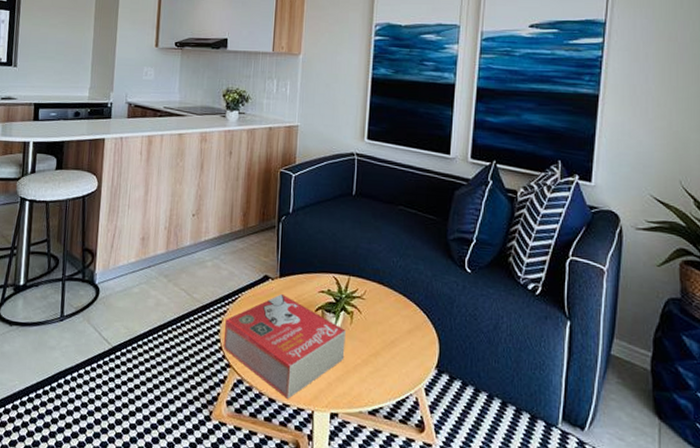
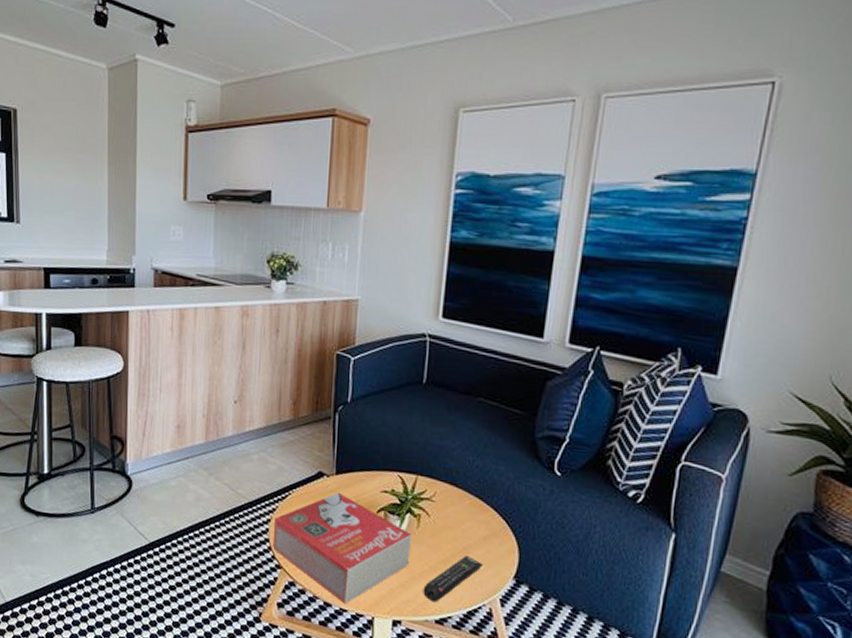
remote control: none [357,347,409,394] -> present [423,554,483,603]

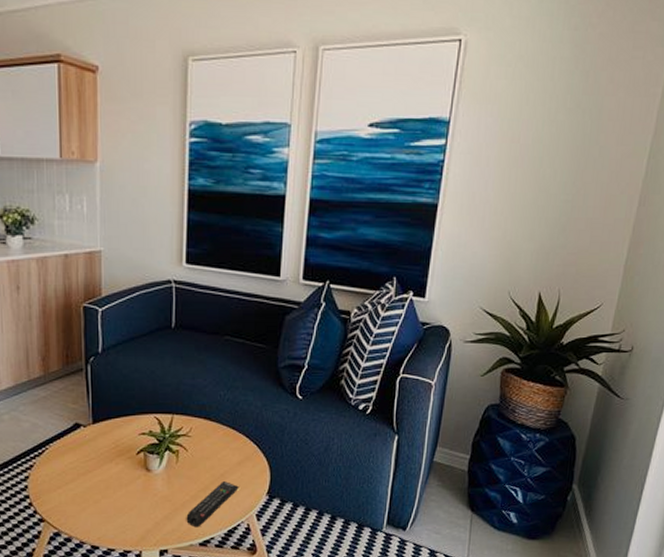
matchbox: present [272,492,412,604] -> none [32,440,172,544]

